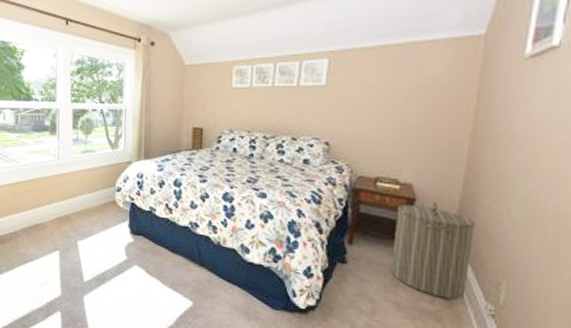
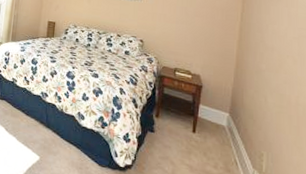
laundry hamper: present [391,202,475,300] -> none [186,89,243,166]

